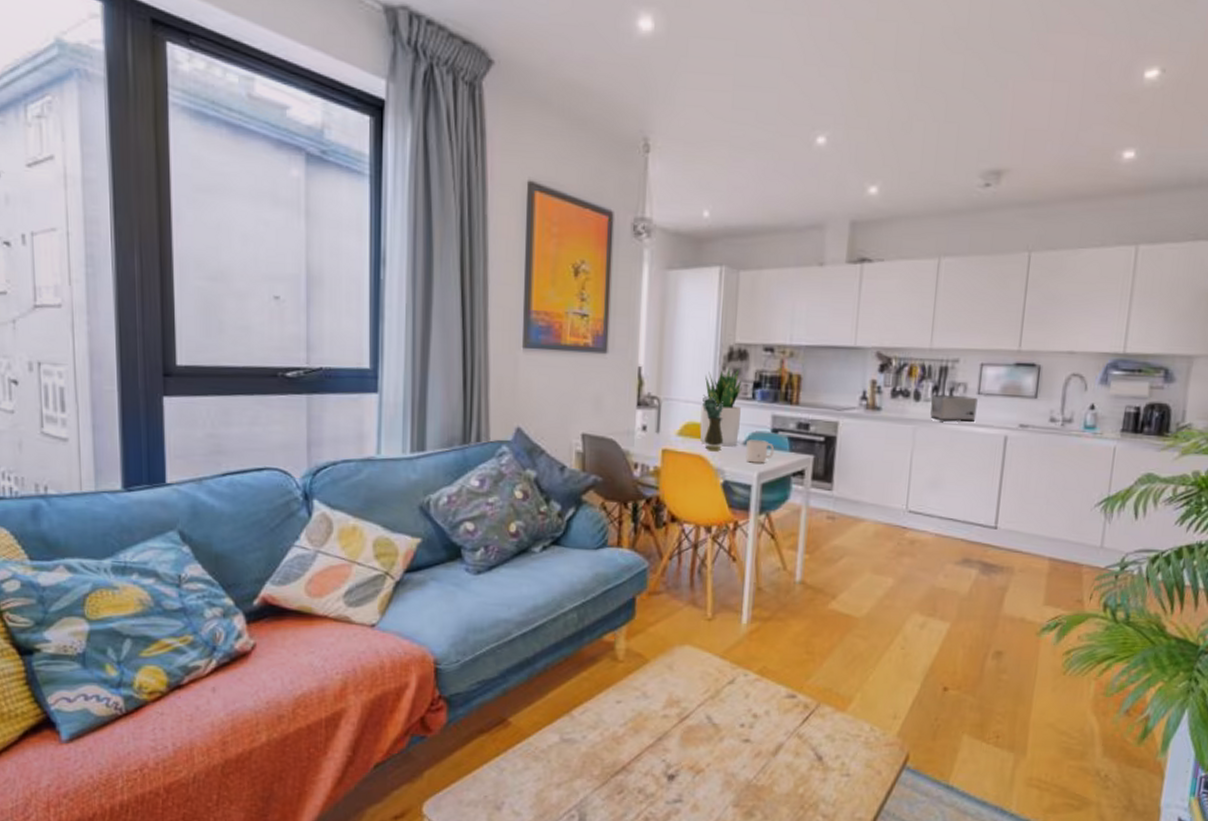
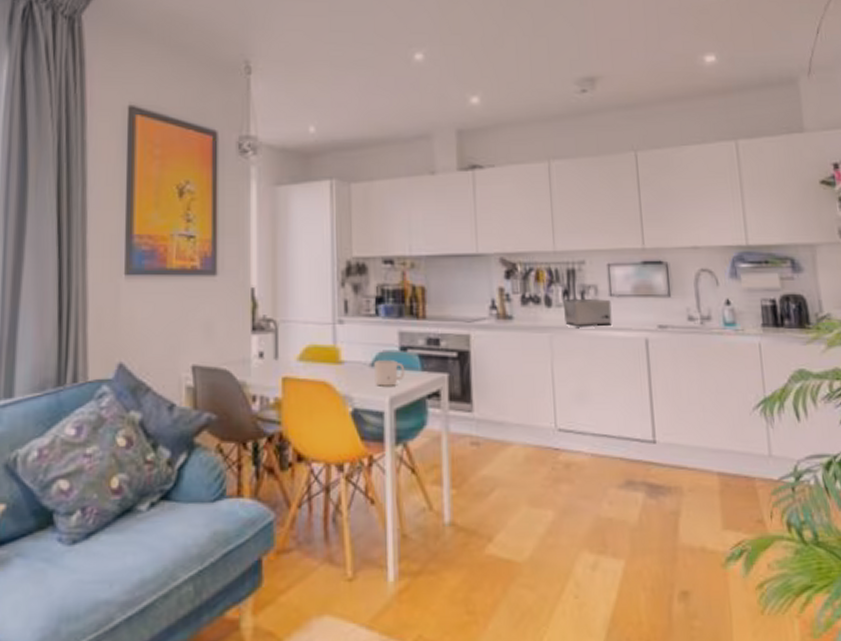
planter: present [699,367,744,447] -> none [321,282,365,370]
vase: present [702,395,724,452] -> none [323,314,349,377]

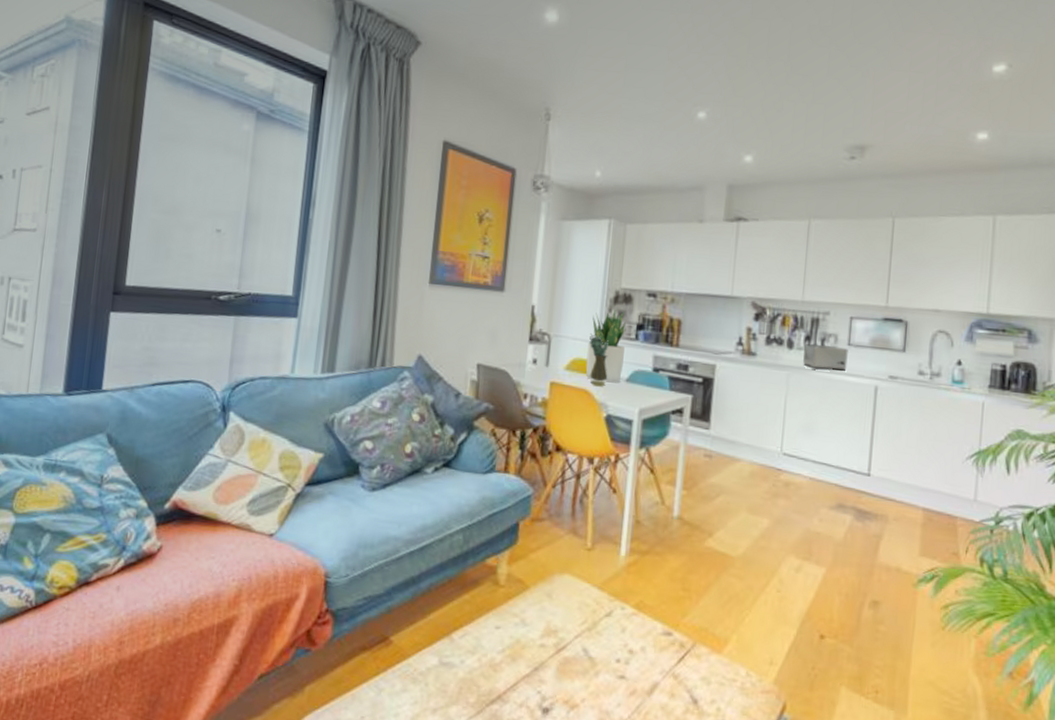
planter: none [321,282,365,370] -> present [586,309,628,383]
vase: none [323,314,349,377] -> present [589,333,610,387]
mug: present [374,360,405,386] -> none [628,377,656,400]

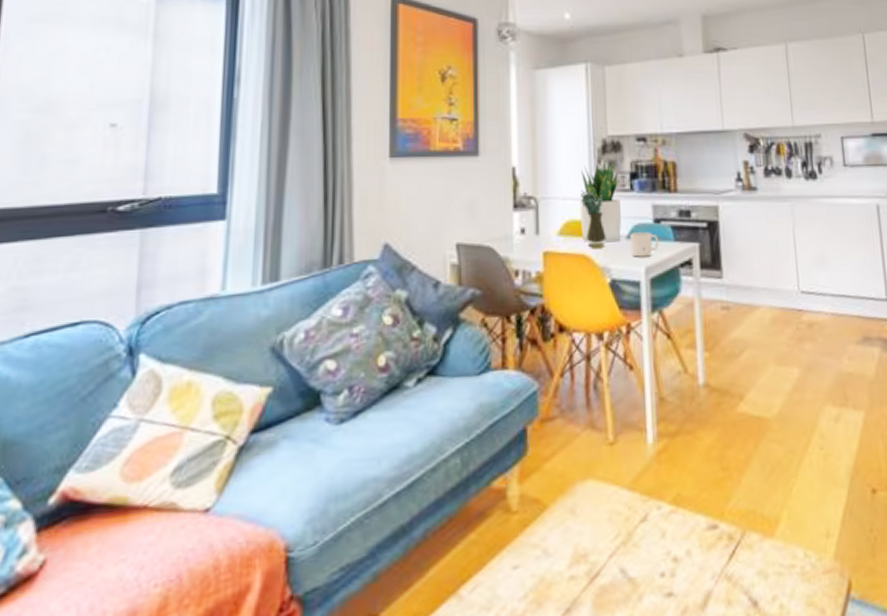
mug: none [628,377,656,400] -> present [630,232,659,257]
toaster: present [803,344,848,372] -> none [803,168,847,197]

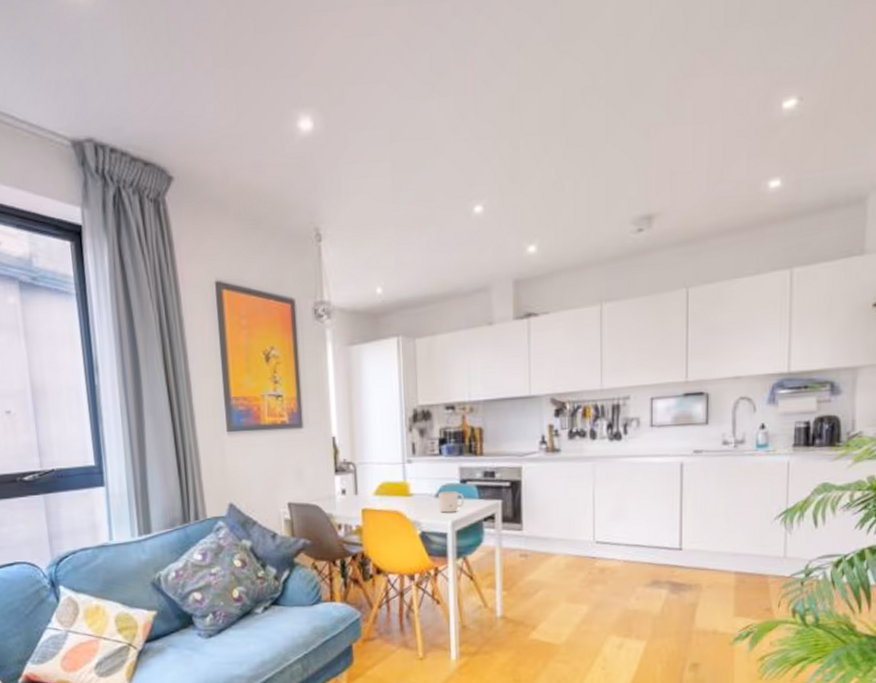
planter: present [580,160,622,243] -> none [393,428,431,501]
vase: present [581,190,607,250] -> none [394,456,417,507]

